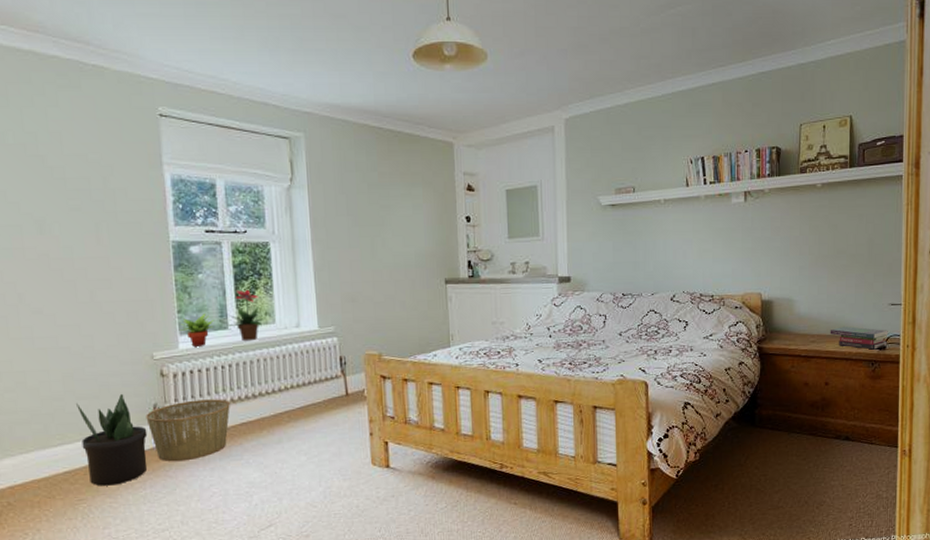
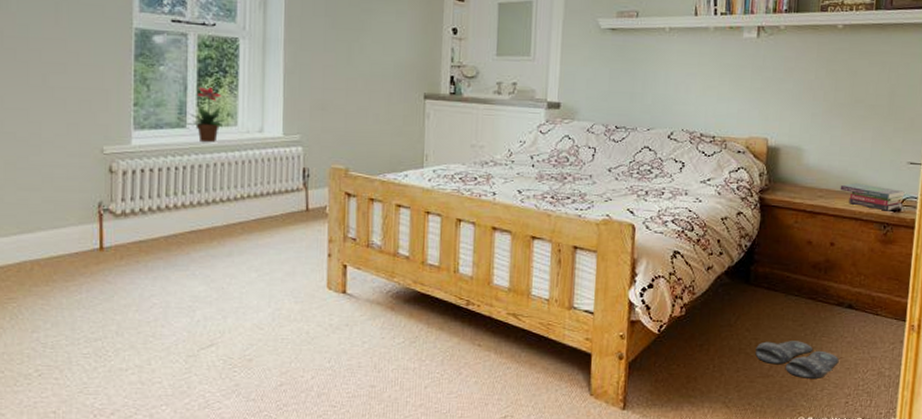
planter: present [76,393,148,486] -> none [16,187,89,286]
basket: present [146,399,230,462] -> none [89,201,180,267]
succulent plant: present [180,314,215,347] -> none [135,109,173,144]
slippers: none [765,473,841,507] -> present [755,341,839,378]

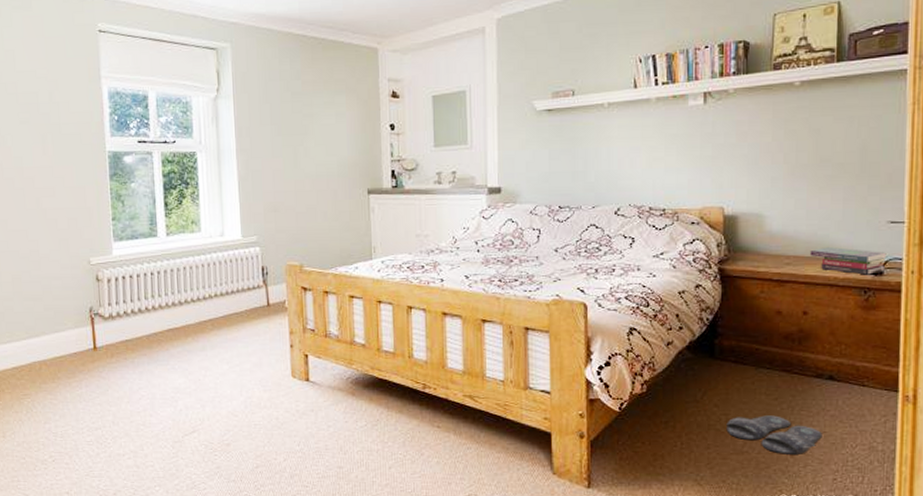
potted flower: present [185,87,227,143] -> none [156,199,192,249]

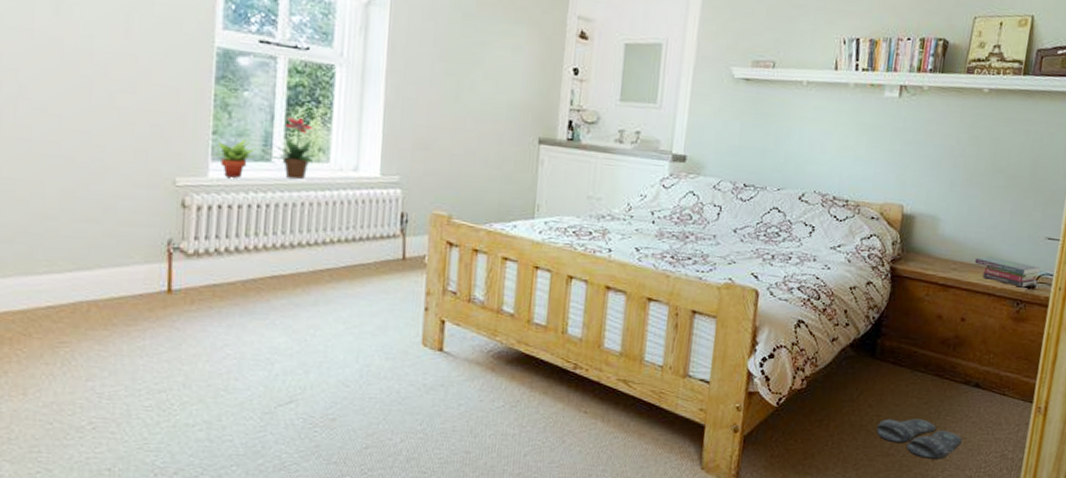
succulent plant: none [114,221,146,253] -> present [212,139,257,178]
potted flower: none [156,199,192,249] -> present [270,117,318,180]

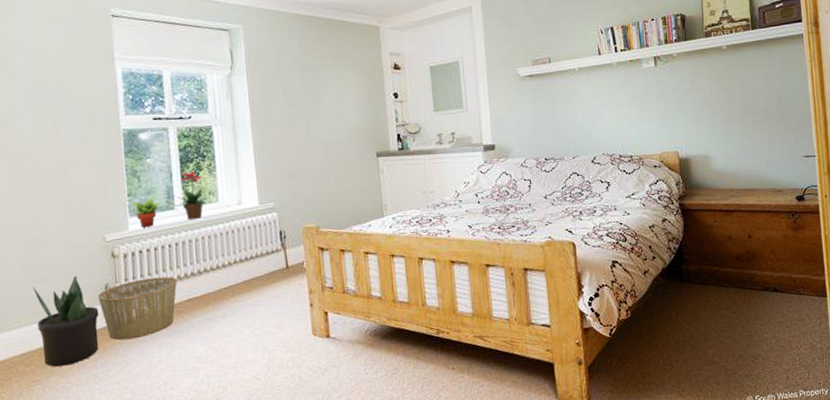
planter: none [73,221,156,330] -> present [33,275,99,367]
basket: none [156,240,261,312] -> present [98,276,177,340]
slippers: present [876,418,962,459] -> none [698,327,774,361]
books: present [974,256,1041,288] -> none [748,179,806,201]

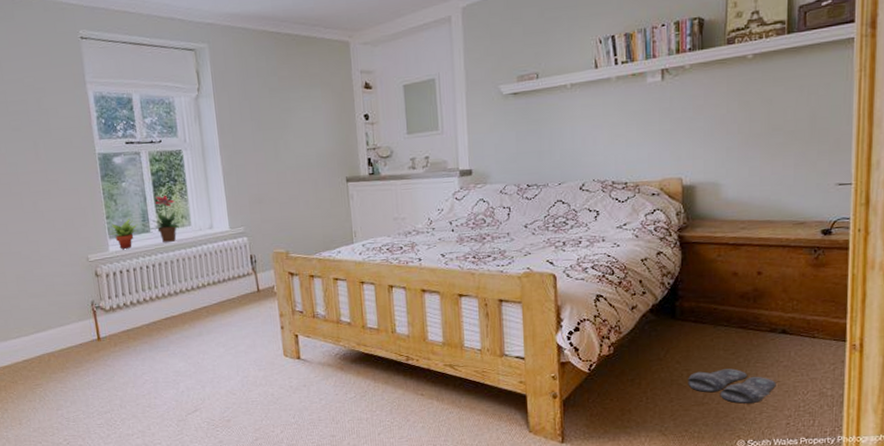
planter: present [33,275,99,367] -> none [29,292,90,373]
basket: present [98,276,177,340] -> none [85,296,156,353]
slippers: none [698,327,774,361] -> present [688,368,776,404]

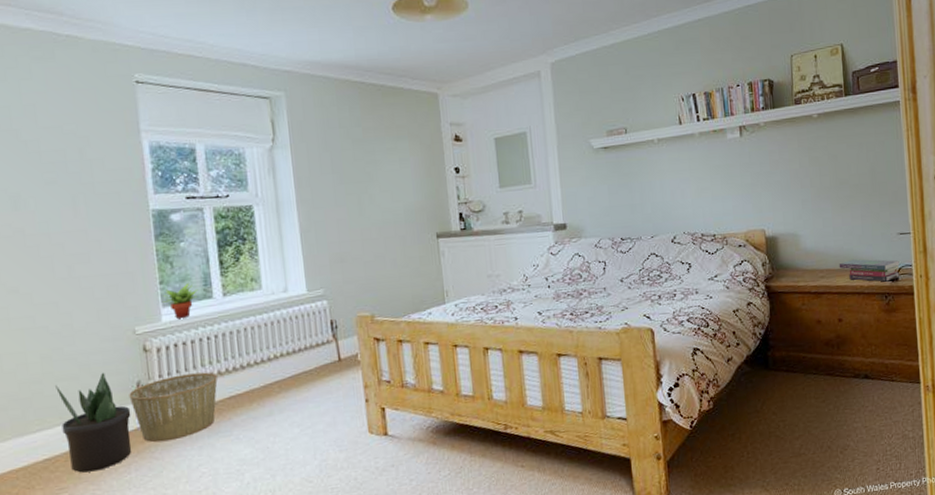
planter: none [29,292,90,373] -> present [56,372,132,473]
basket: none [85,296,156,353] -> present [129,372,218,442]
potted flower: present [149,196,182,243] -> none [211,256,252,311]
slippers: present [688,368,776,404] -> none [784,416,864,452]
books: none [763,210,835,235] -> present [839,259,900,282]

